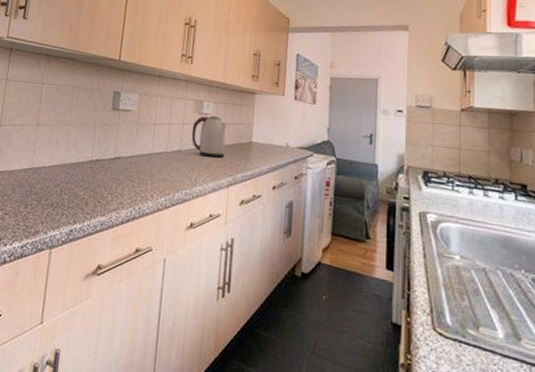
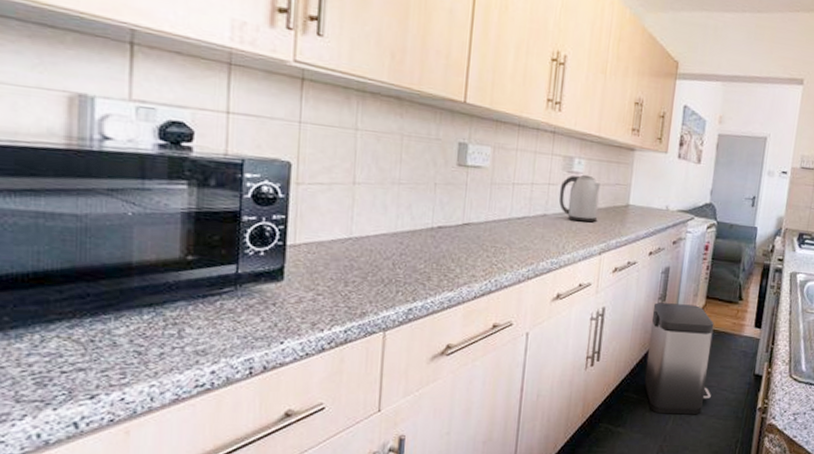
pedal bin: none [274,236,346,364] -> present [644,302,714,415]

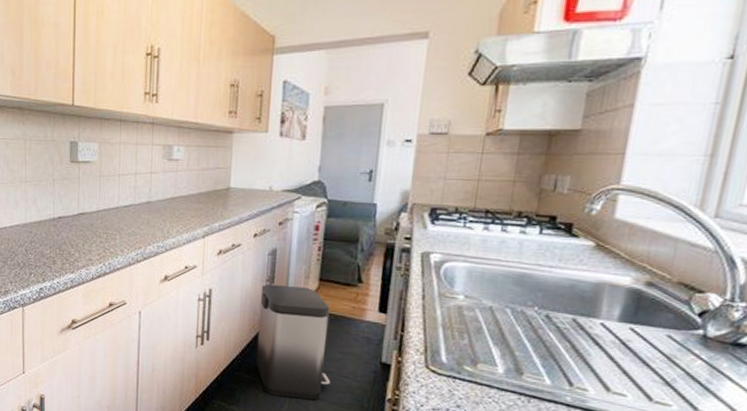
kettle: present [558,174,600,223] -> none [161,161,200,207]

